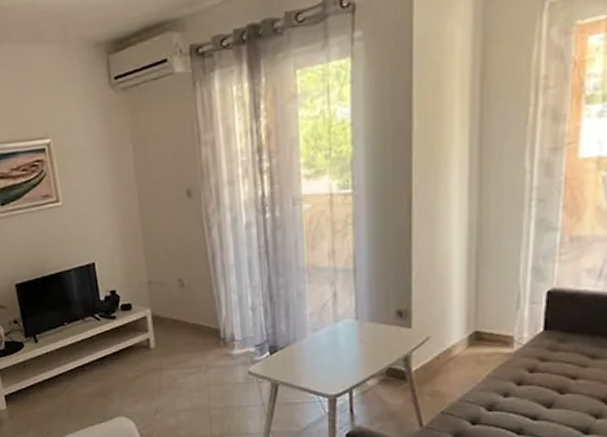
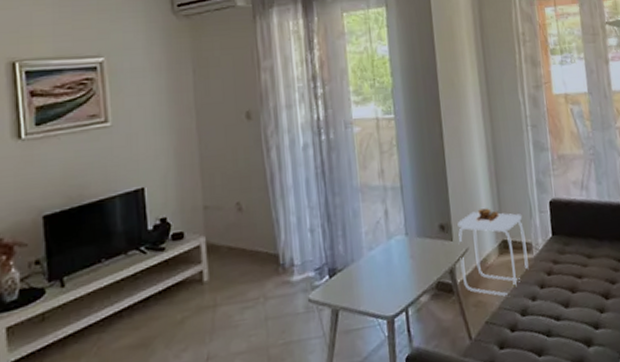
side table: none [418,296,506,389] -> present [457,208,529,297]

